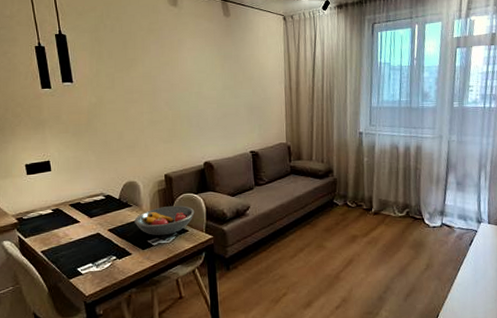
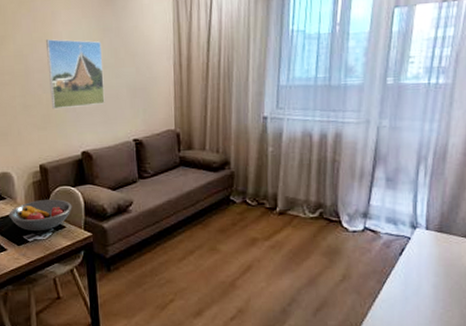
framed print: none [172,63,225,125] -> present [45,39,105,110]

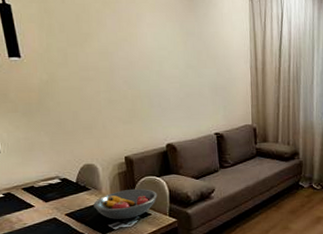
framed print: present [45,39,105,110] -> none [130,39,188,105]

